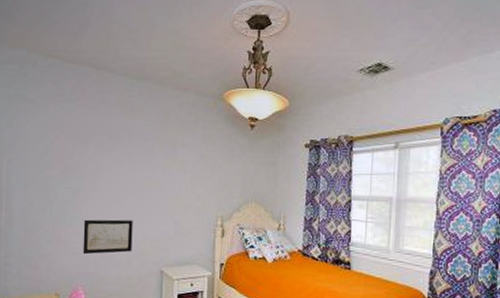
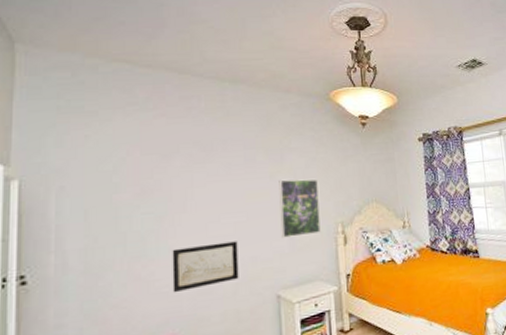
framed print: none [169,171,204,224] -> present [279,179,321,238]

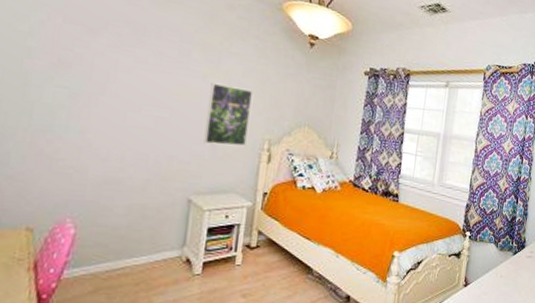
wall art: present [172,241,239,293] -> none [77,130,156,177]

